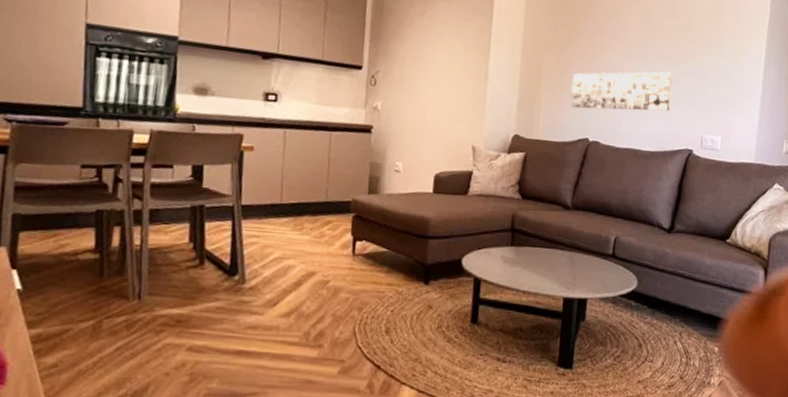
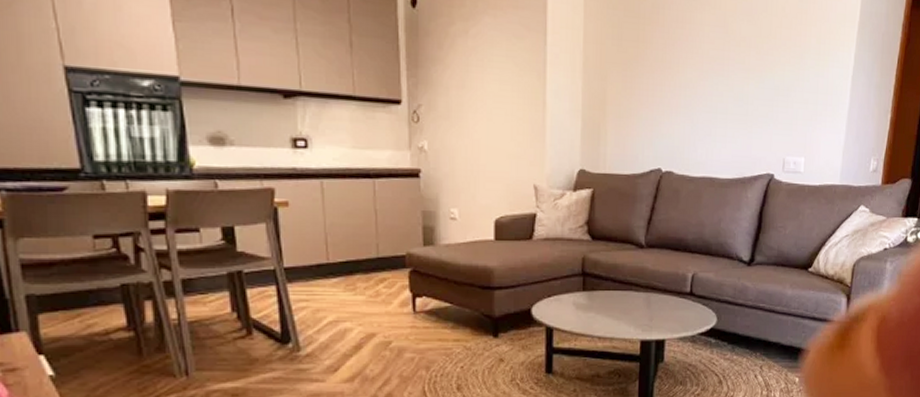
wall art: present [570,71,672,111] -> none [639,87,752,135]

